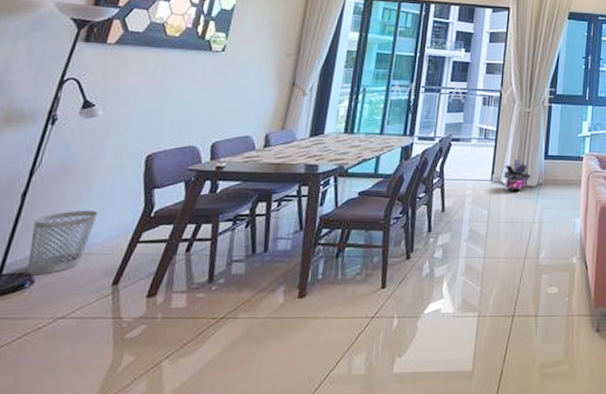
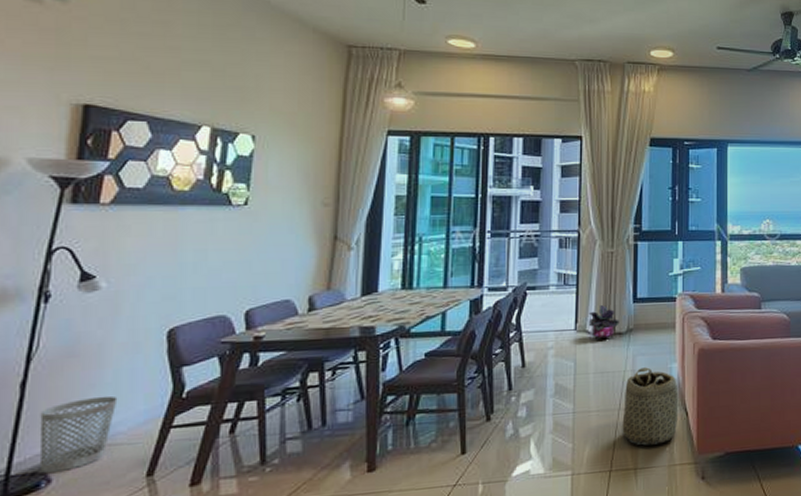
basket: none [526,220,580,294] -> present [622,367,679,446]

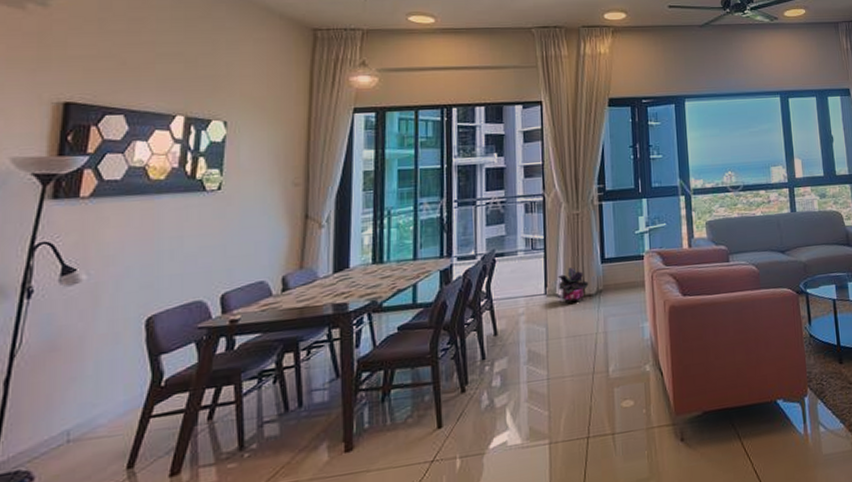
wastebasket: present [39,396,118,474] -> none [22,388,98,471]
basket: present [622,367,679,446] -> none [597,328,654,409]

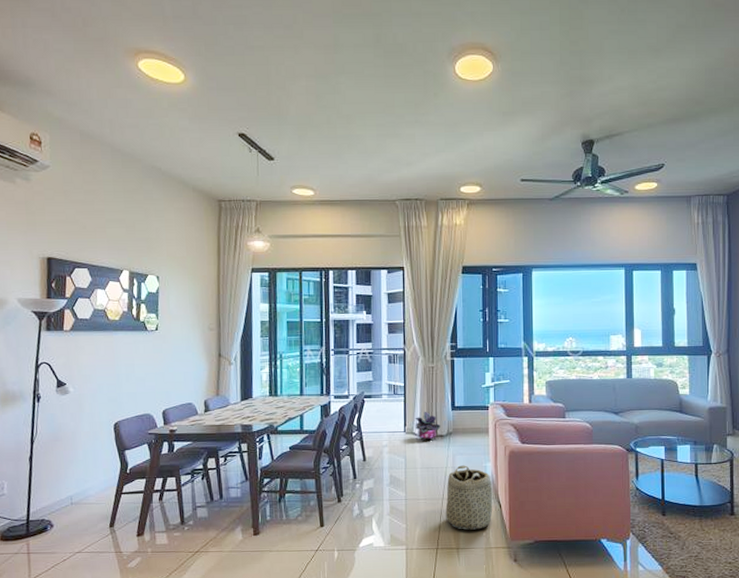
basket: none [597,328,654,409] -> present [445,465,493,530]

